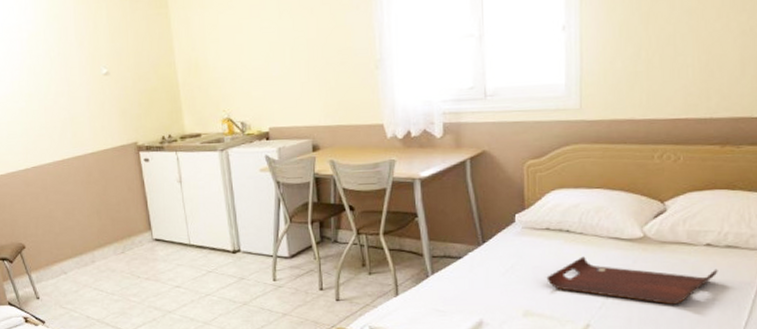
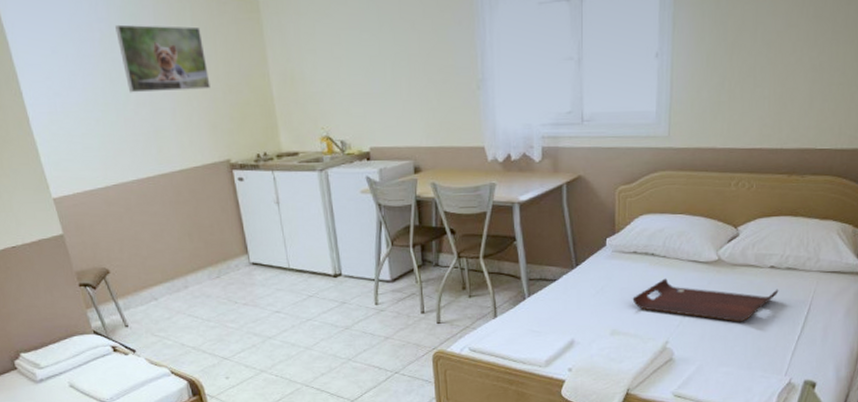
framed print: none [41,23,122,85] -> present [115,24,210,93]

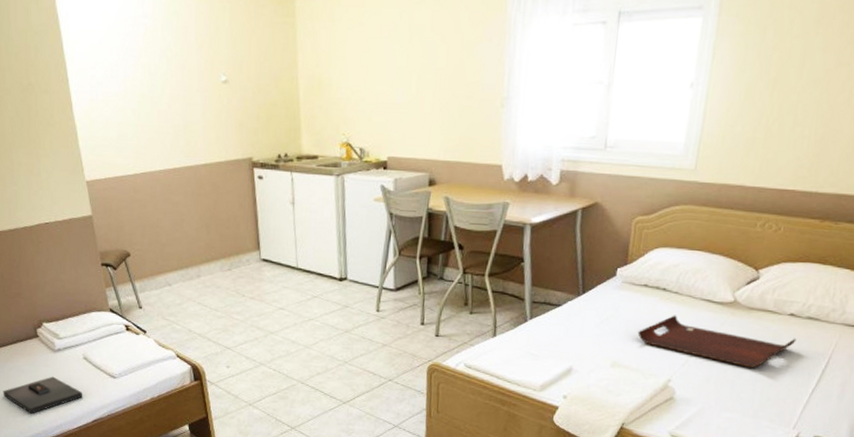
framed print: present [115,24,210,93] -> none [159,21,241,88]

